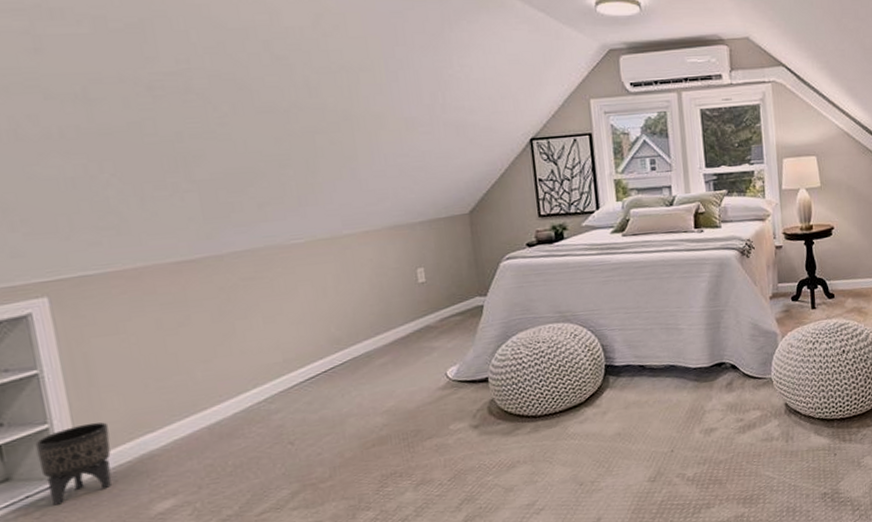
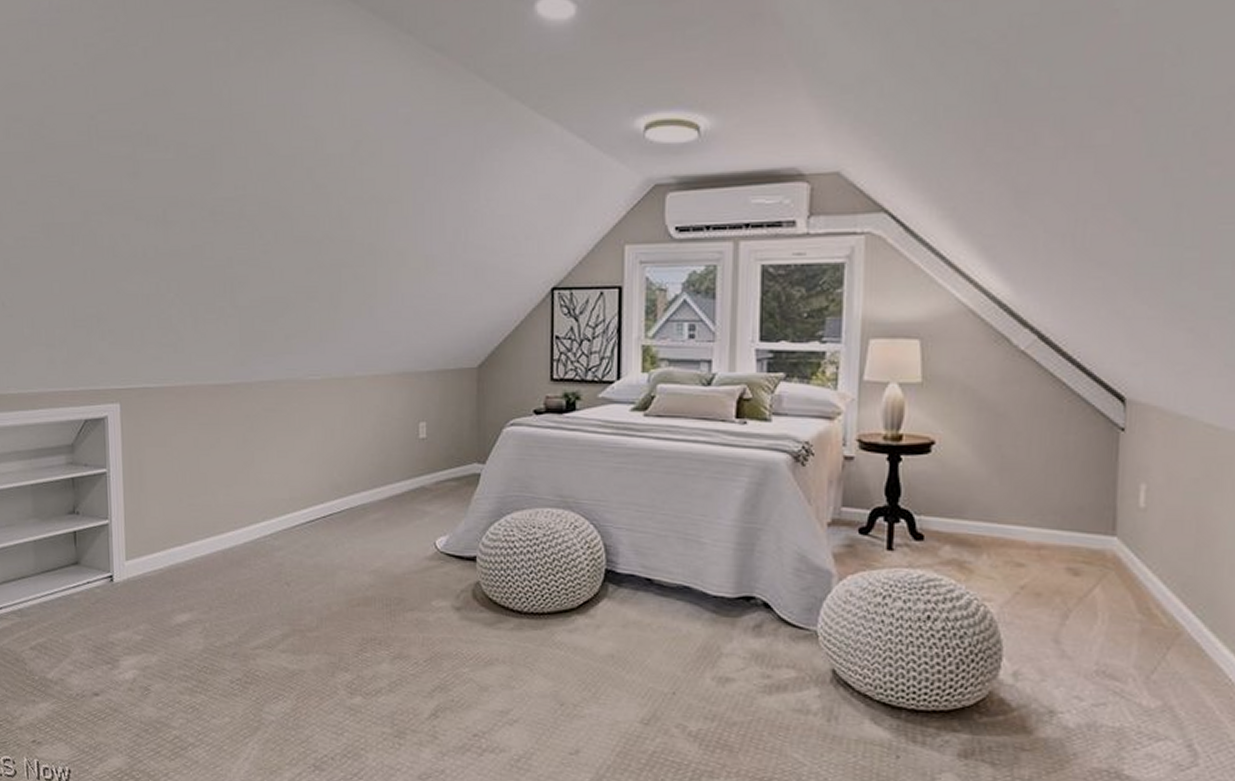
planter: present [35,422,112,506] -> none [98,526,150,596]

